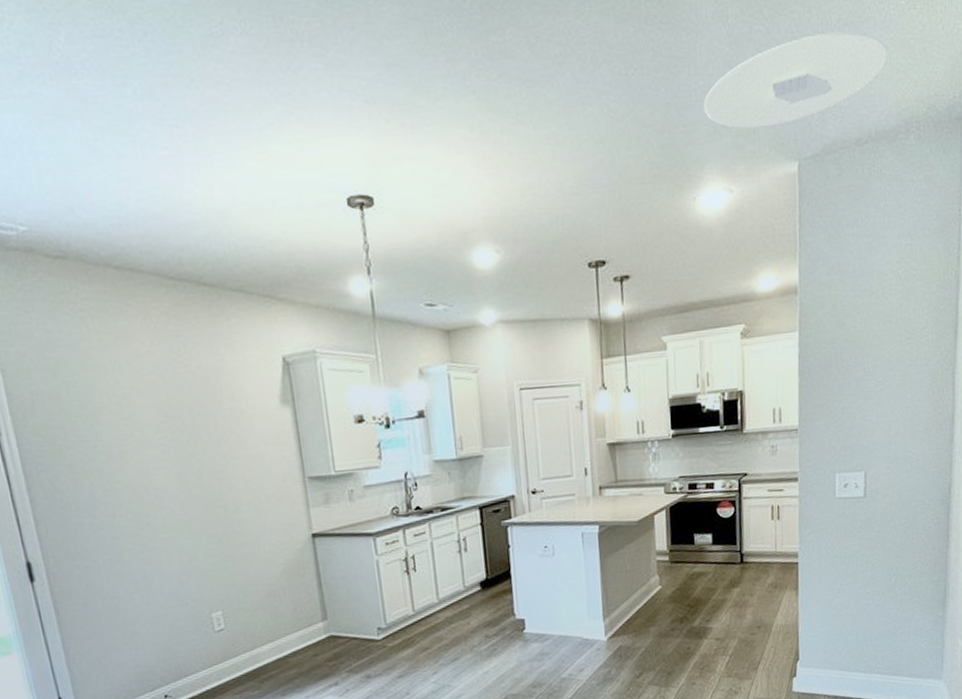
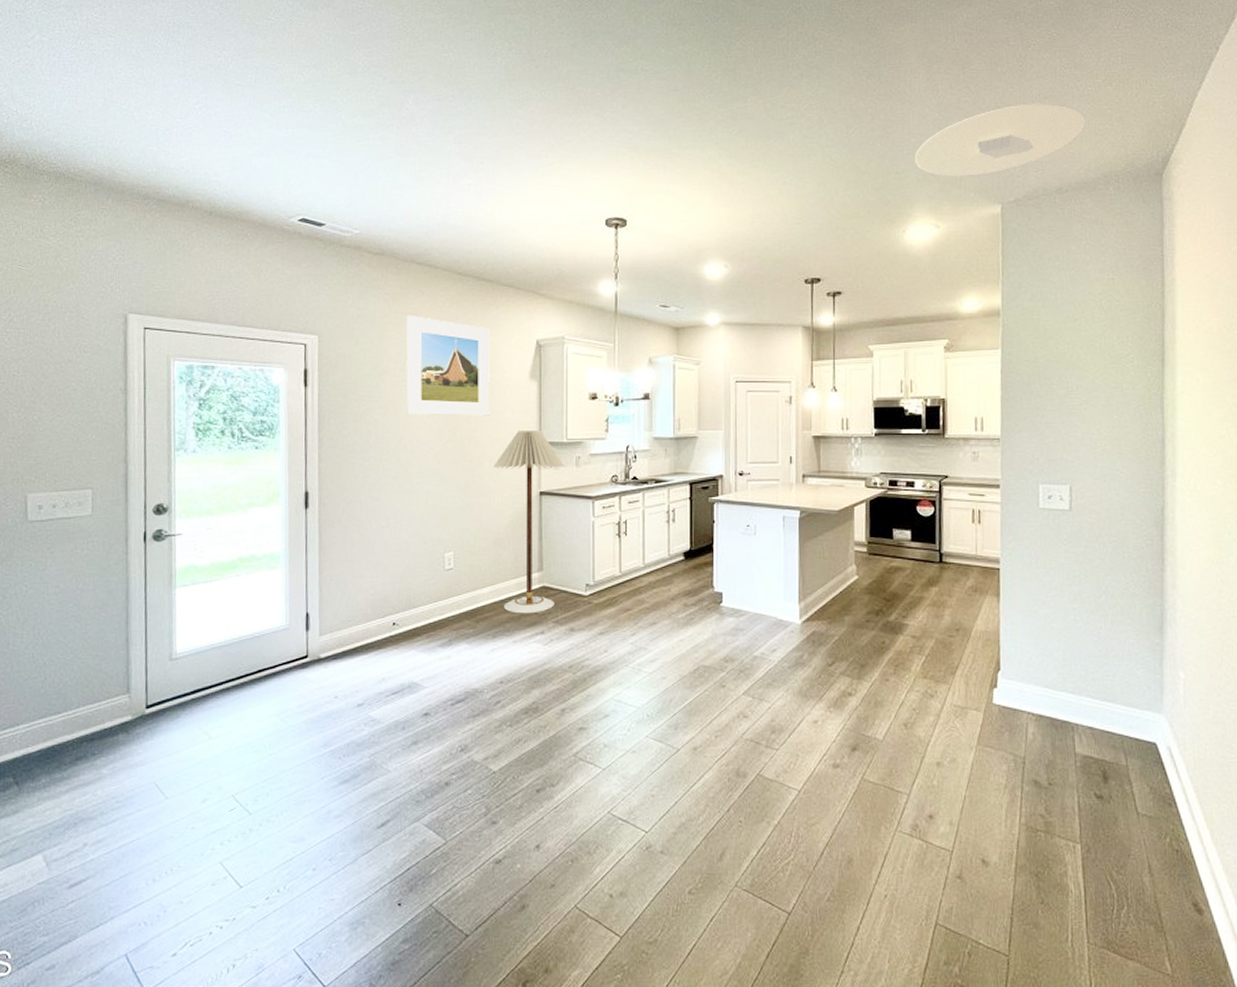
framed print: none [112,336,239,460] -> present [406,316,490,416]
floor lamp: none [252,463,346,668] -> present [493,429,564,614]

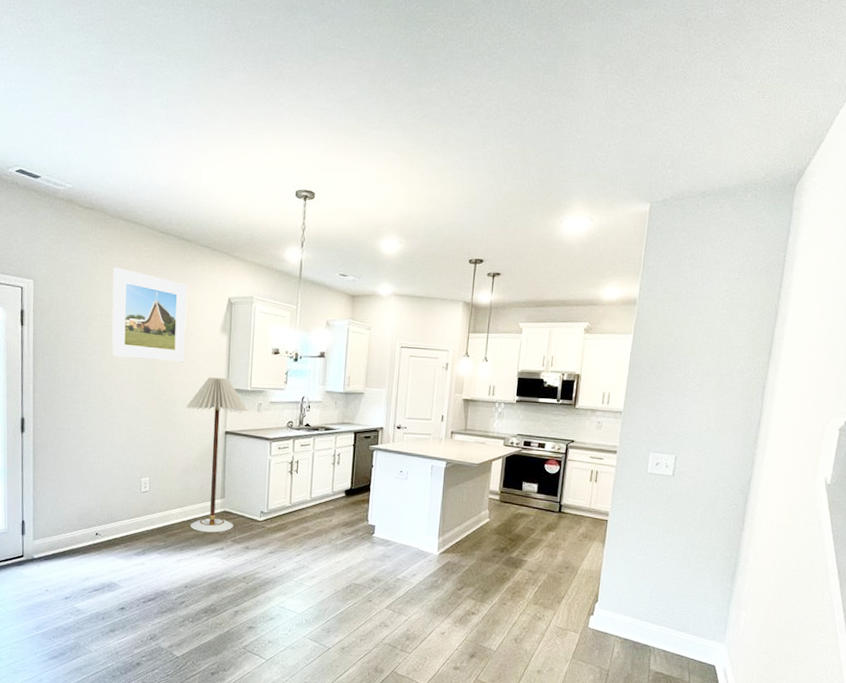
ceiling light: present [915,103,1085,178] -> none [578,109,736,175]

